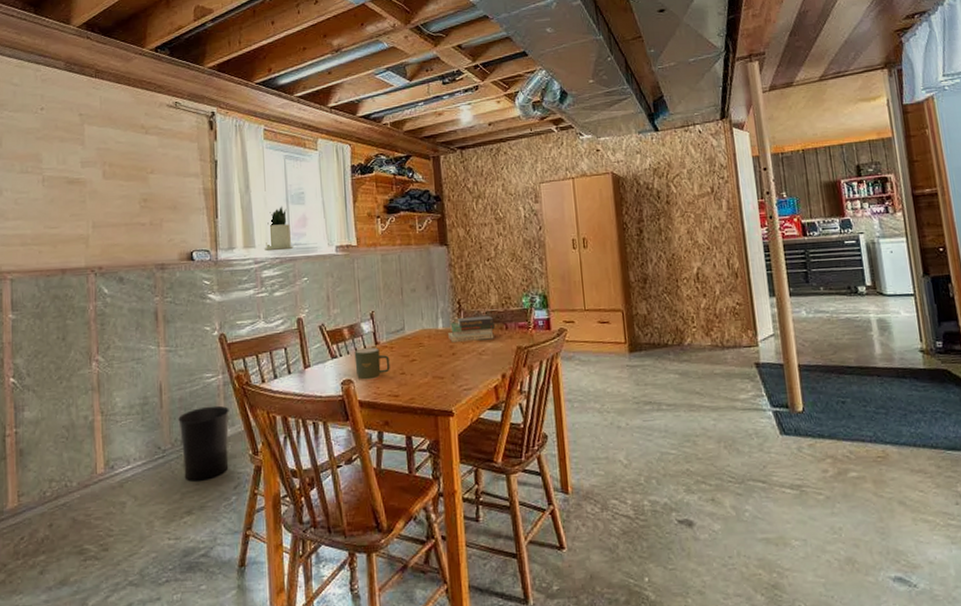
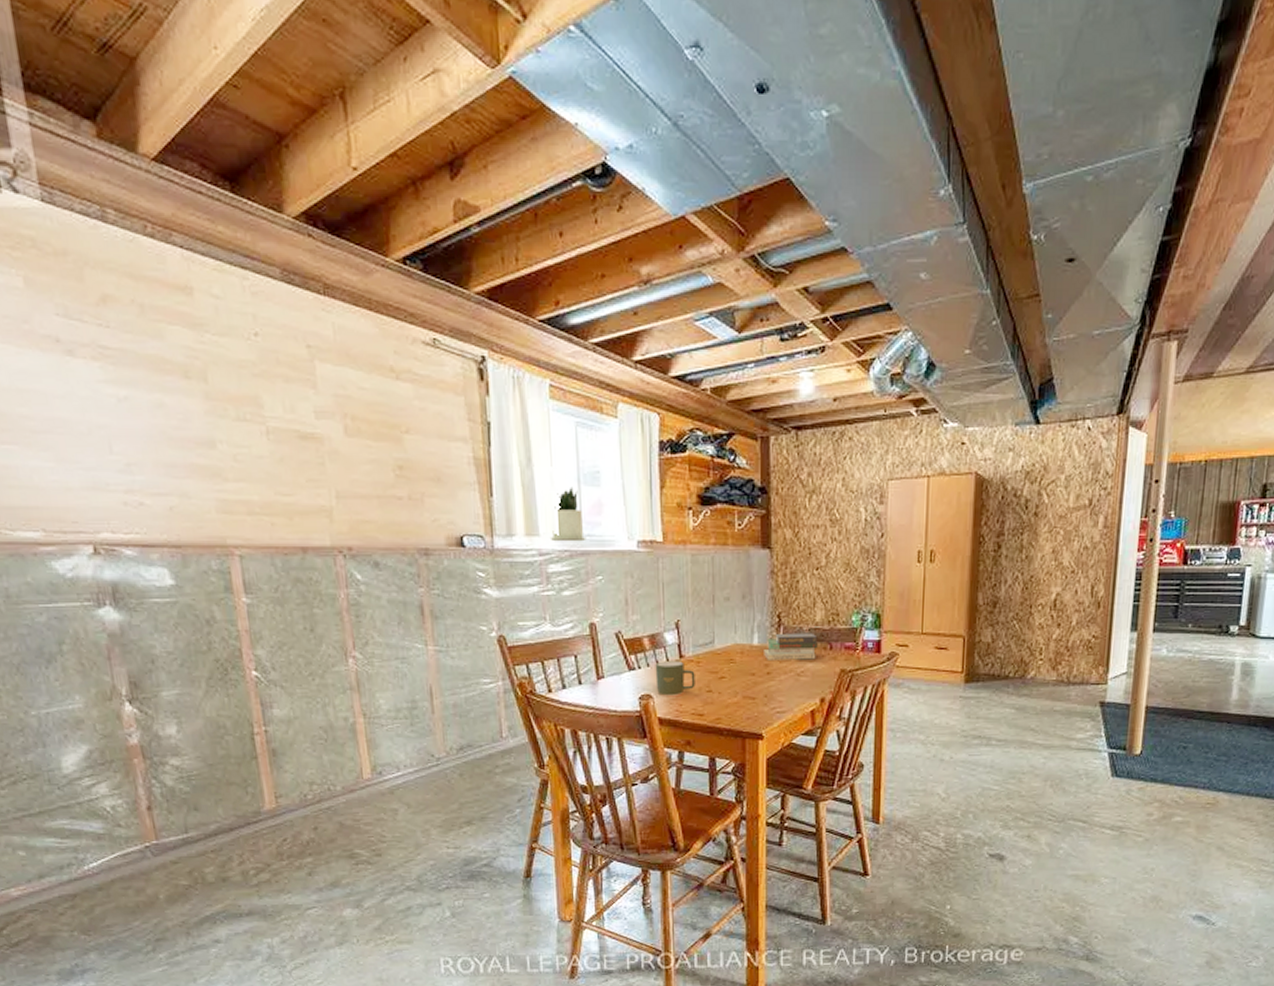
waste bin: present [178,405,229,481] -> none [453,714,512,792]

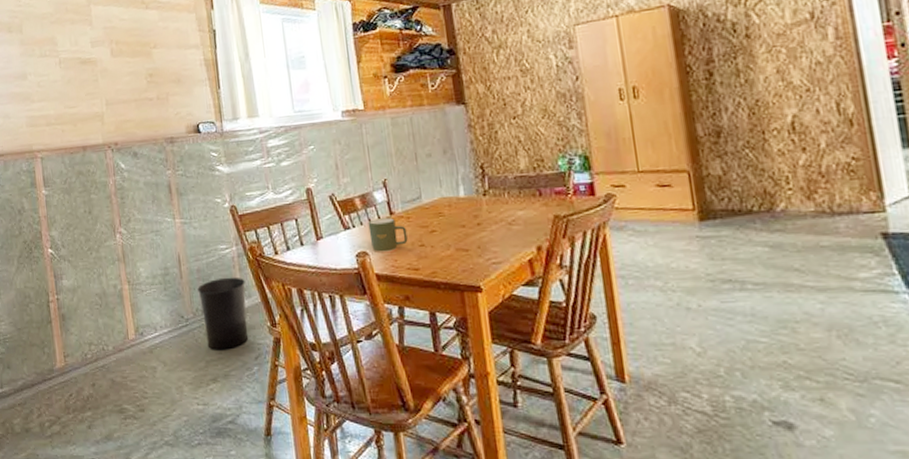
waste bin: none [453,714,512,792] -> present [197,277,249,350]
planter: present [549,487,586,542] -> none [267,72,298,121]
books: present [764,632,818,660] -> none [471,180,526,211]

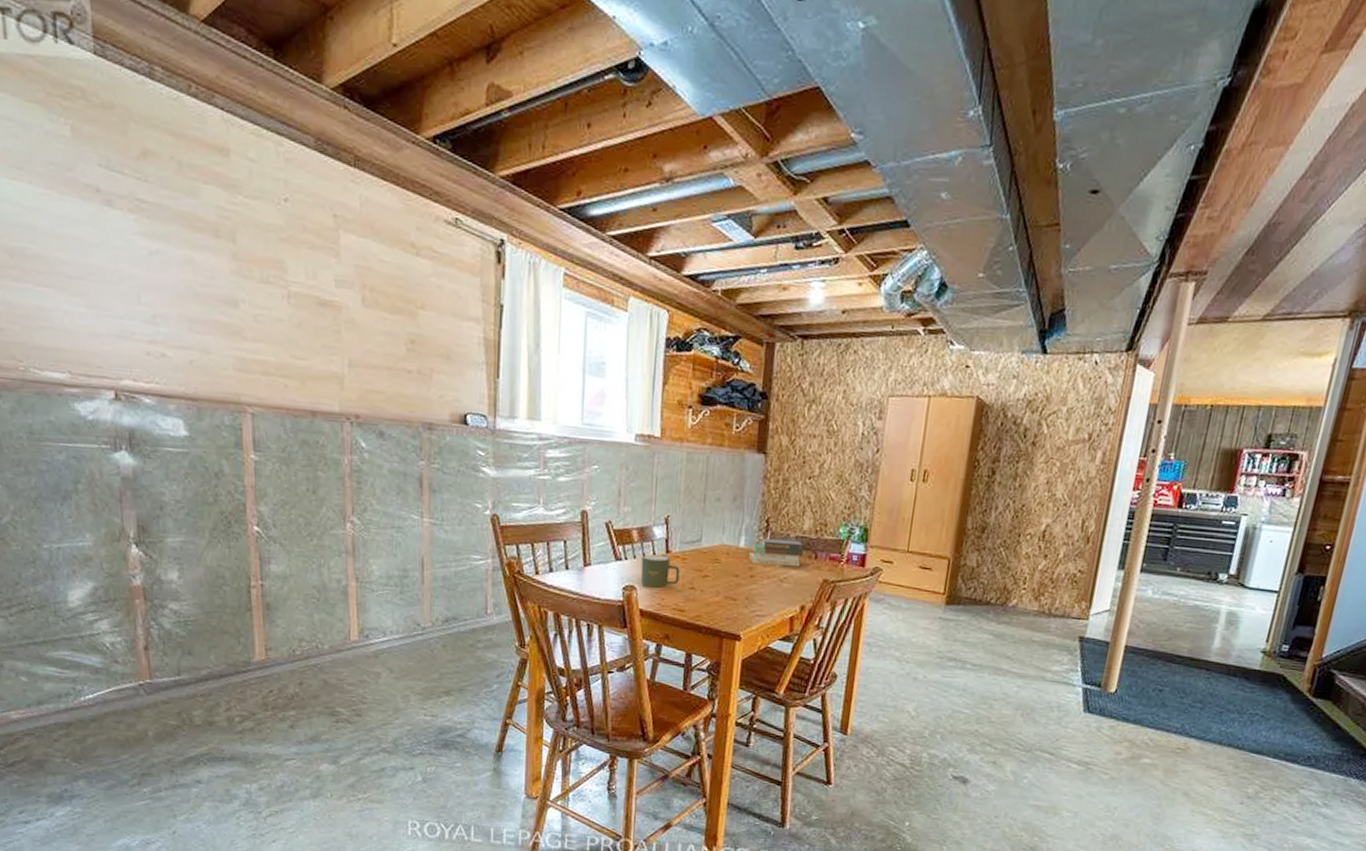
waste bin: present [197,277,249,350] -> none [440,590,497,665]
books: none [471,180,526,211] -> present [749,537,804,567]

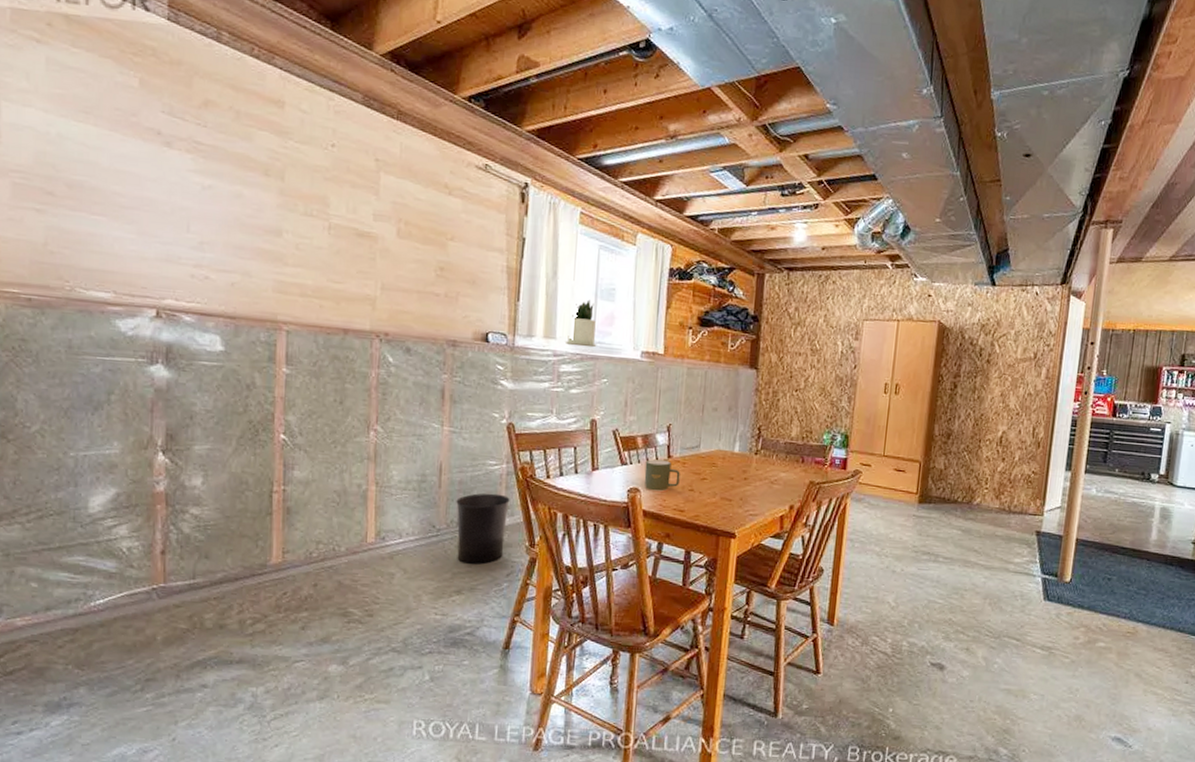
waste bin: none [440,590,497,665] -> present [456,493,510,564]
planter: none [550,375,586,430] -> present [565,299,597,348]
books: present [749,537,804,567] -> none [743,443,792,470]

